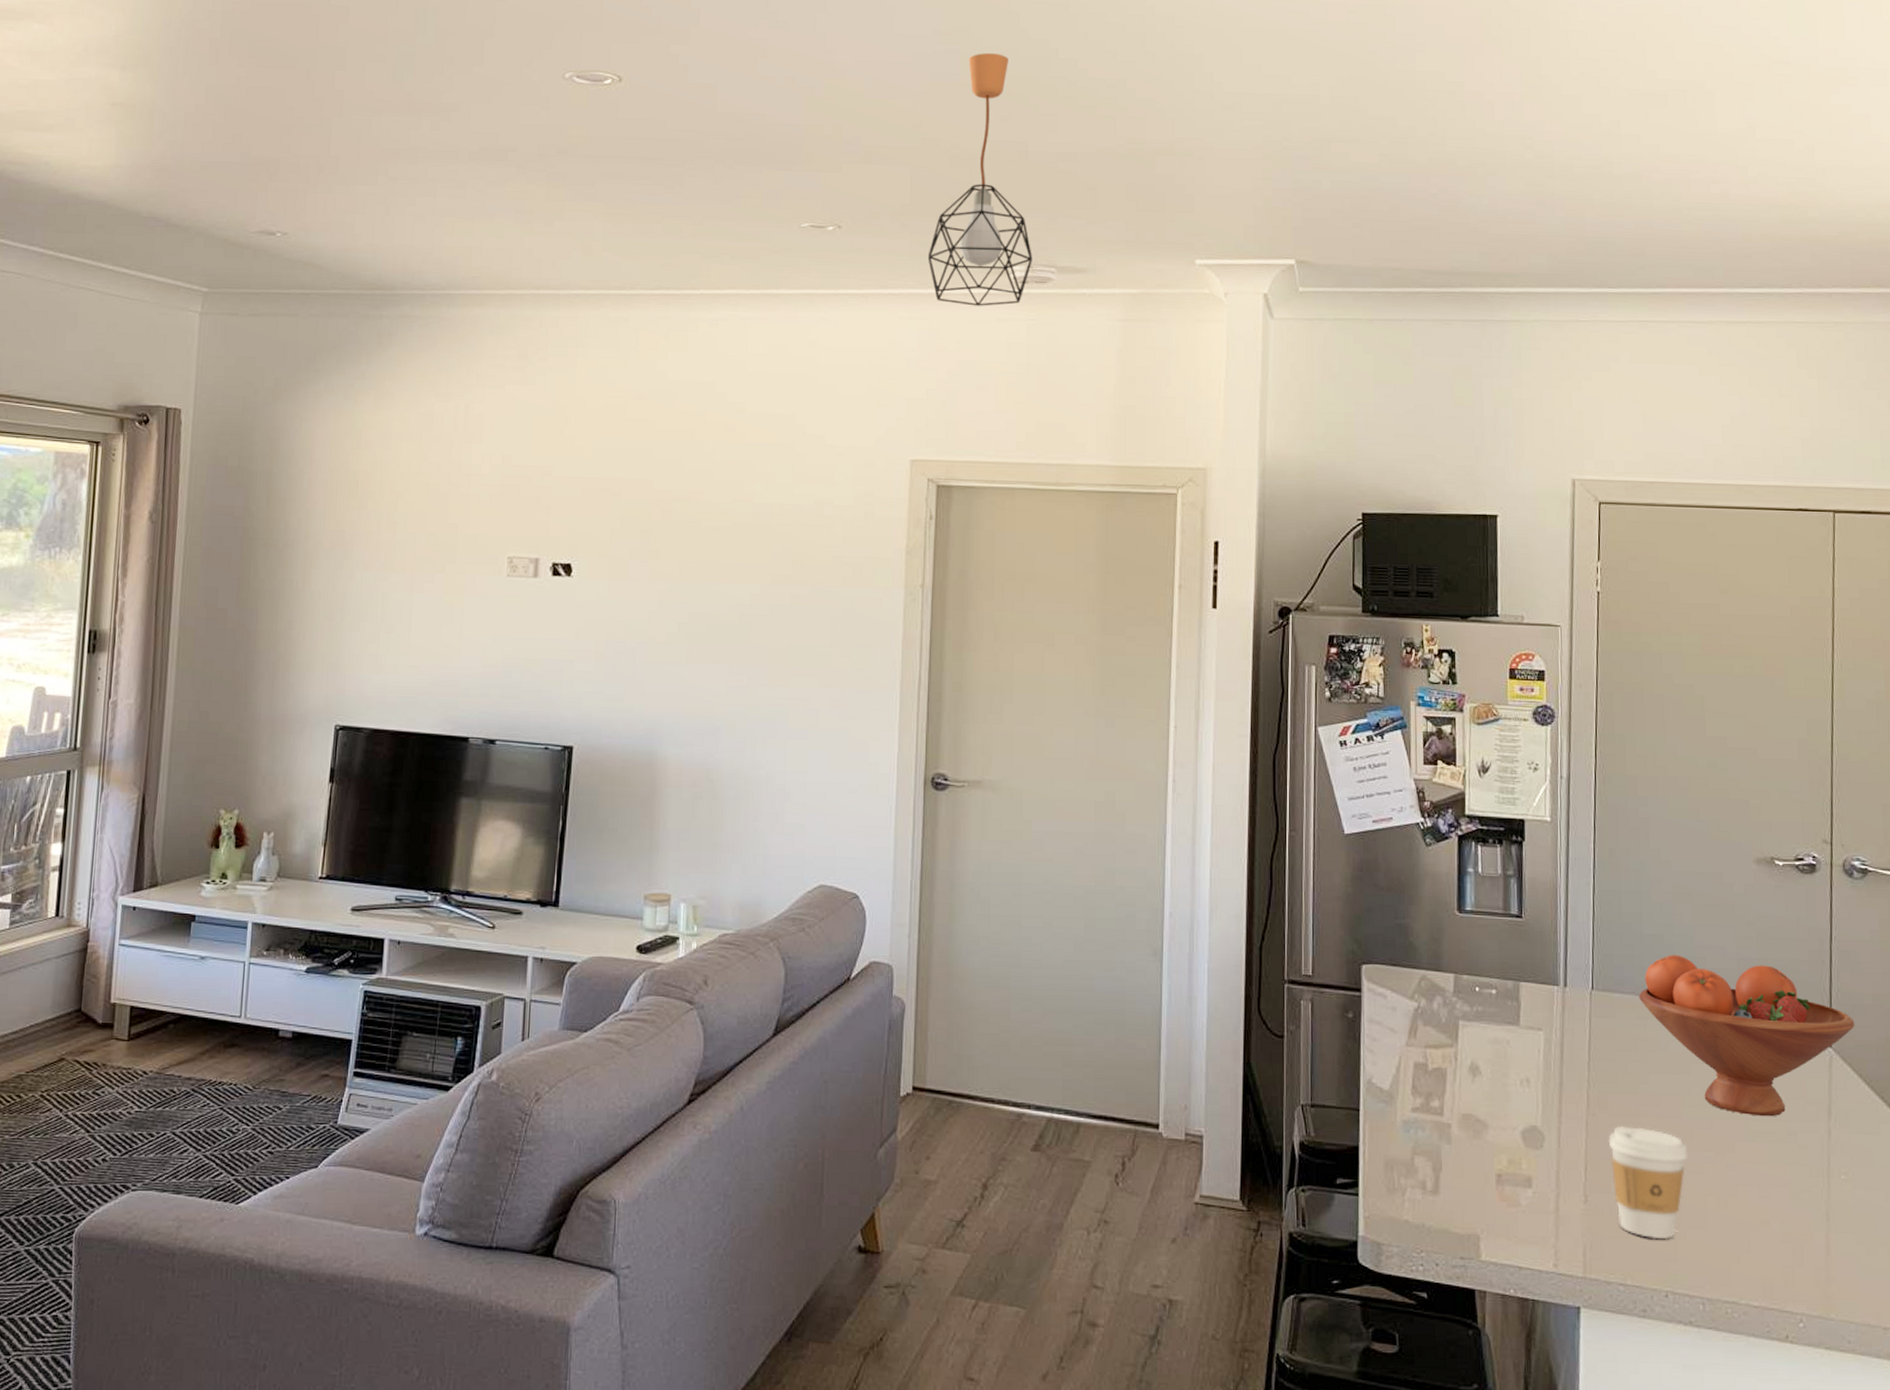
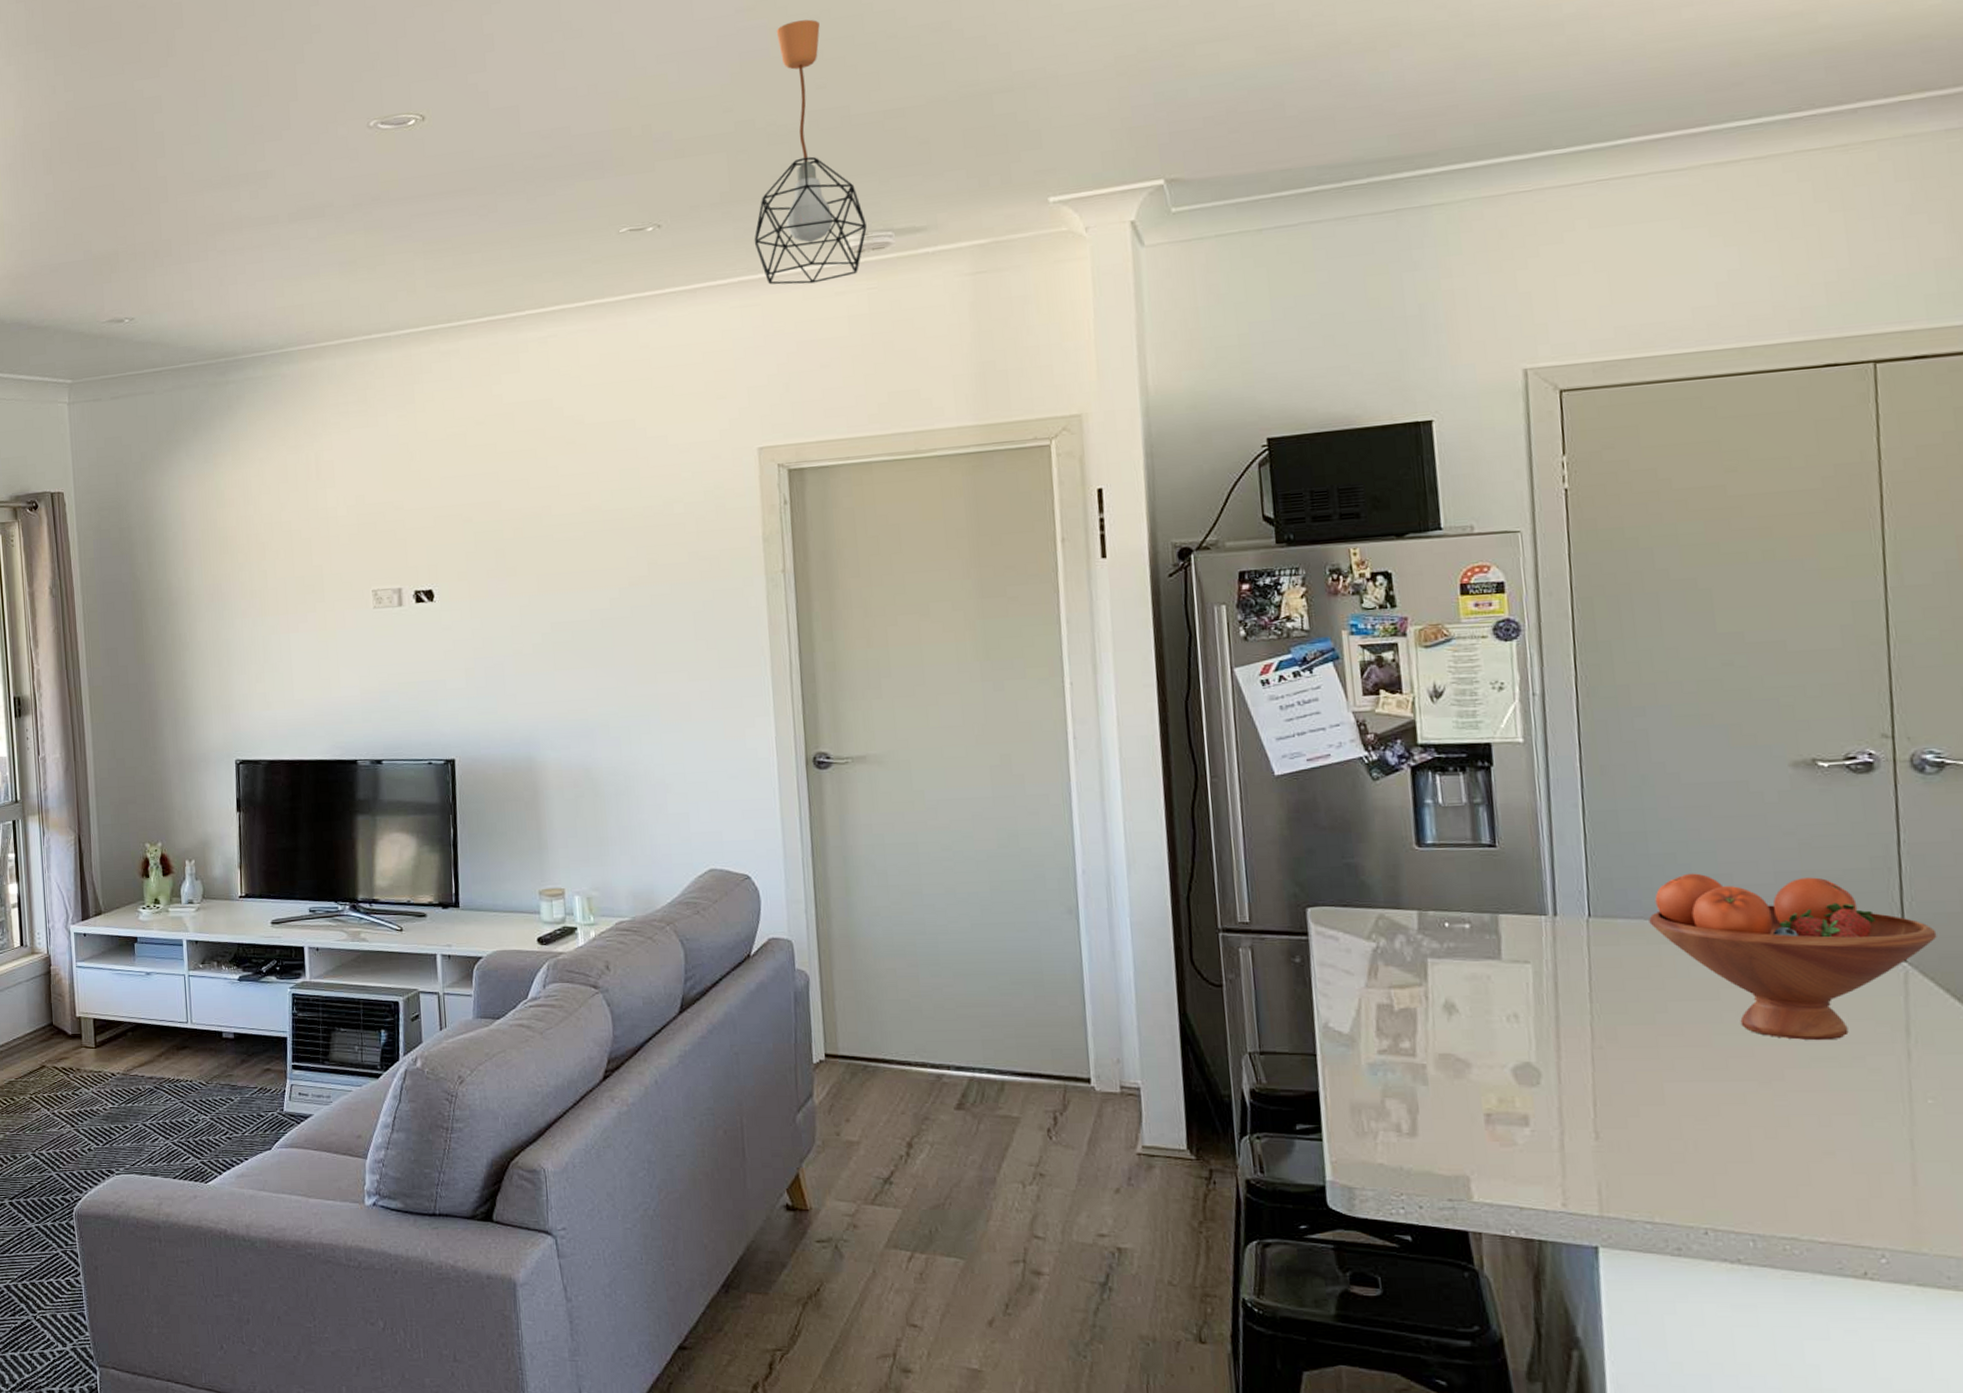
coffee cup: present [1608,1125,1687,1240] -> none [1621,1057,1723,1175]

